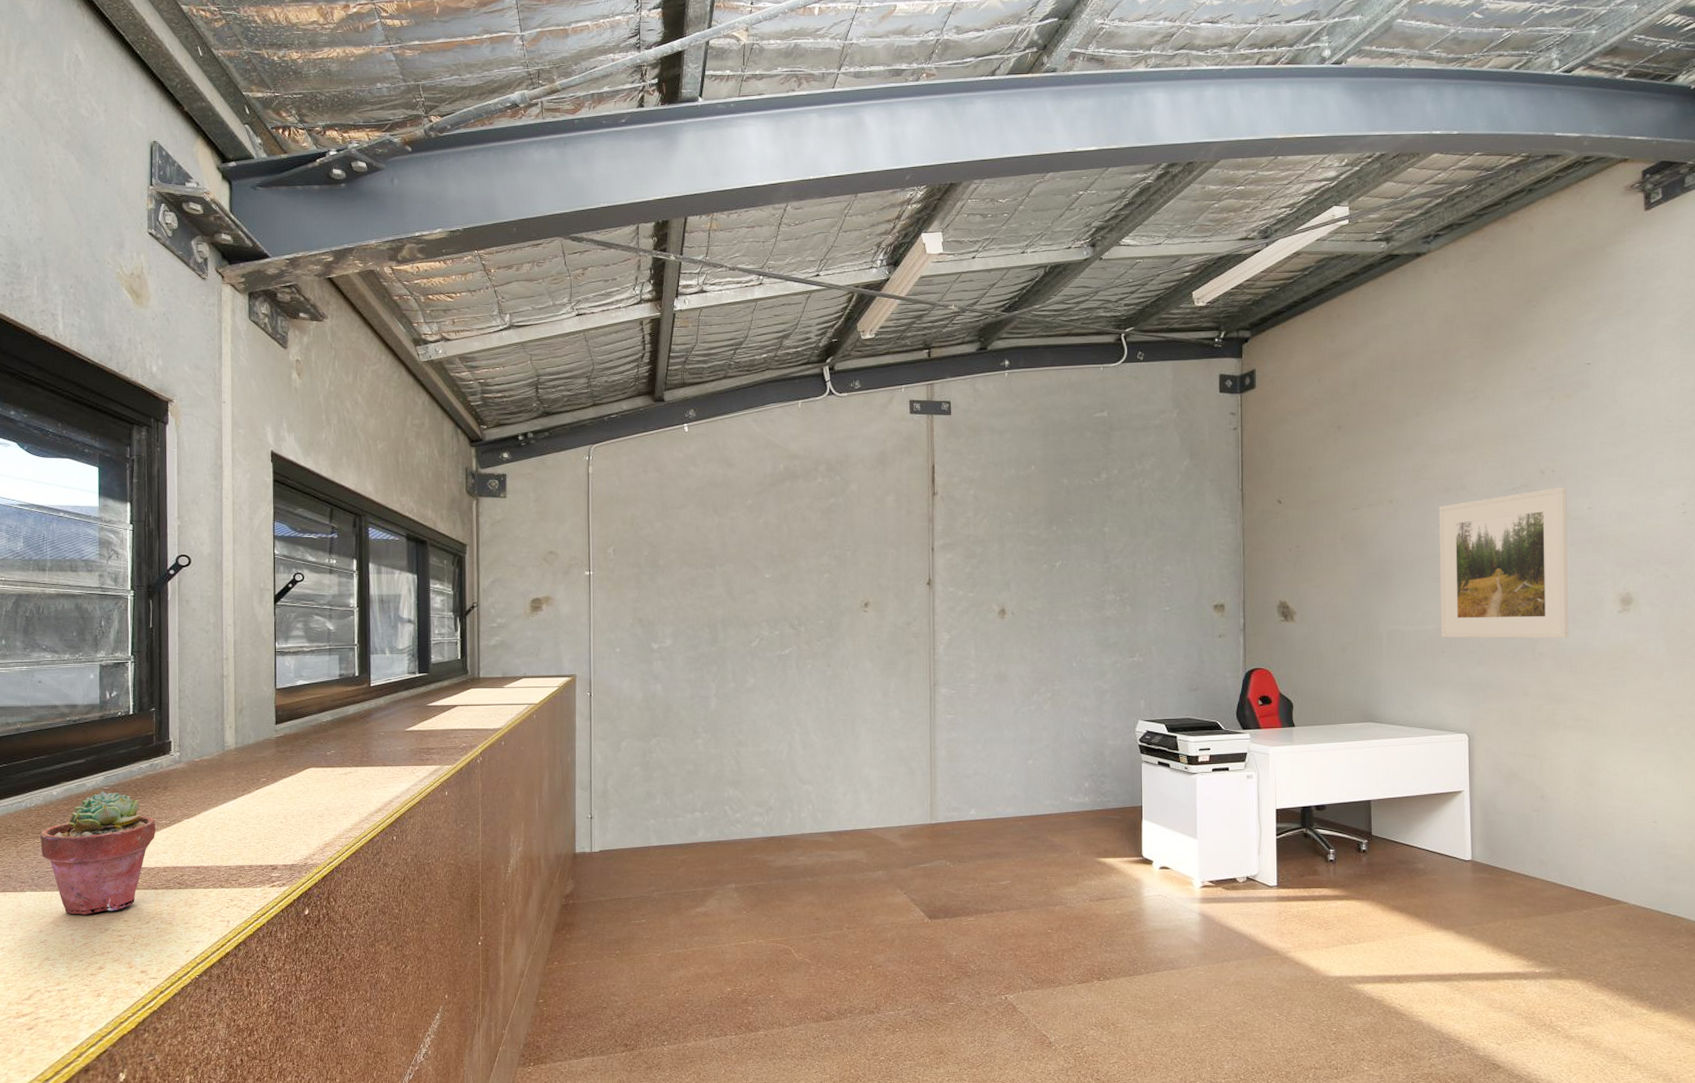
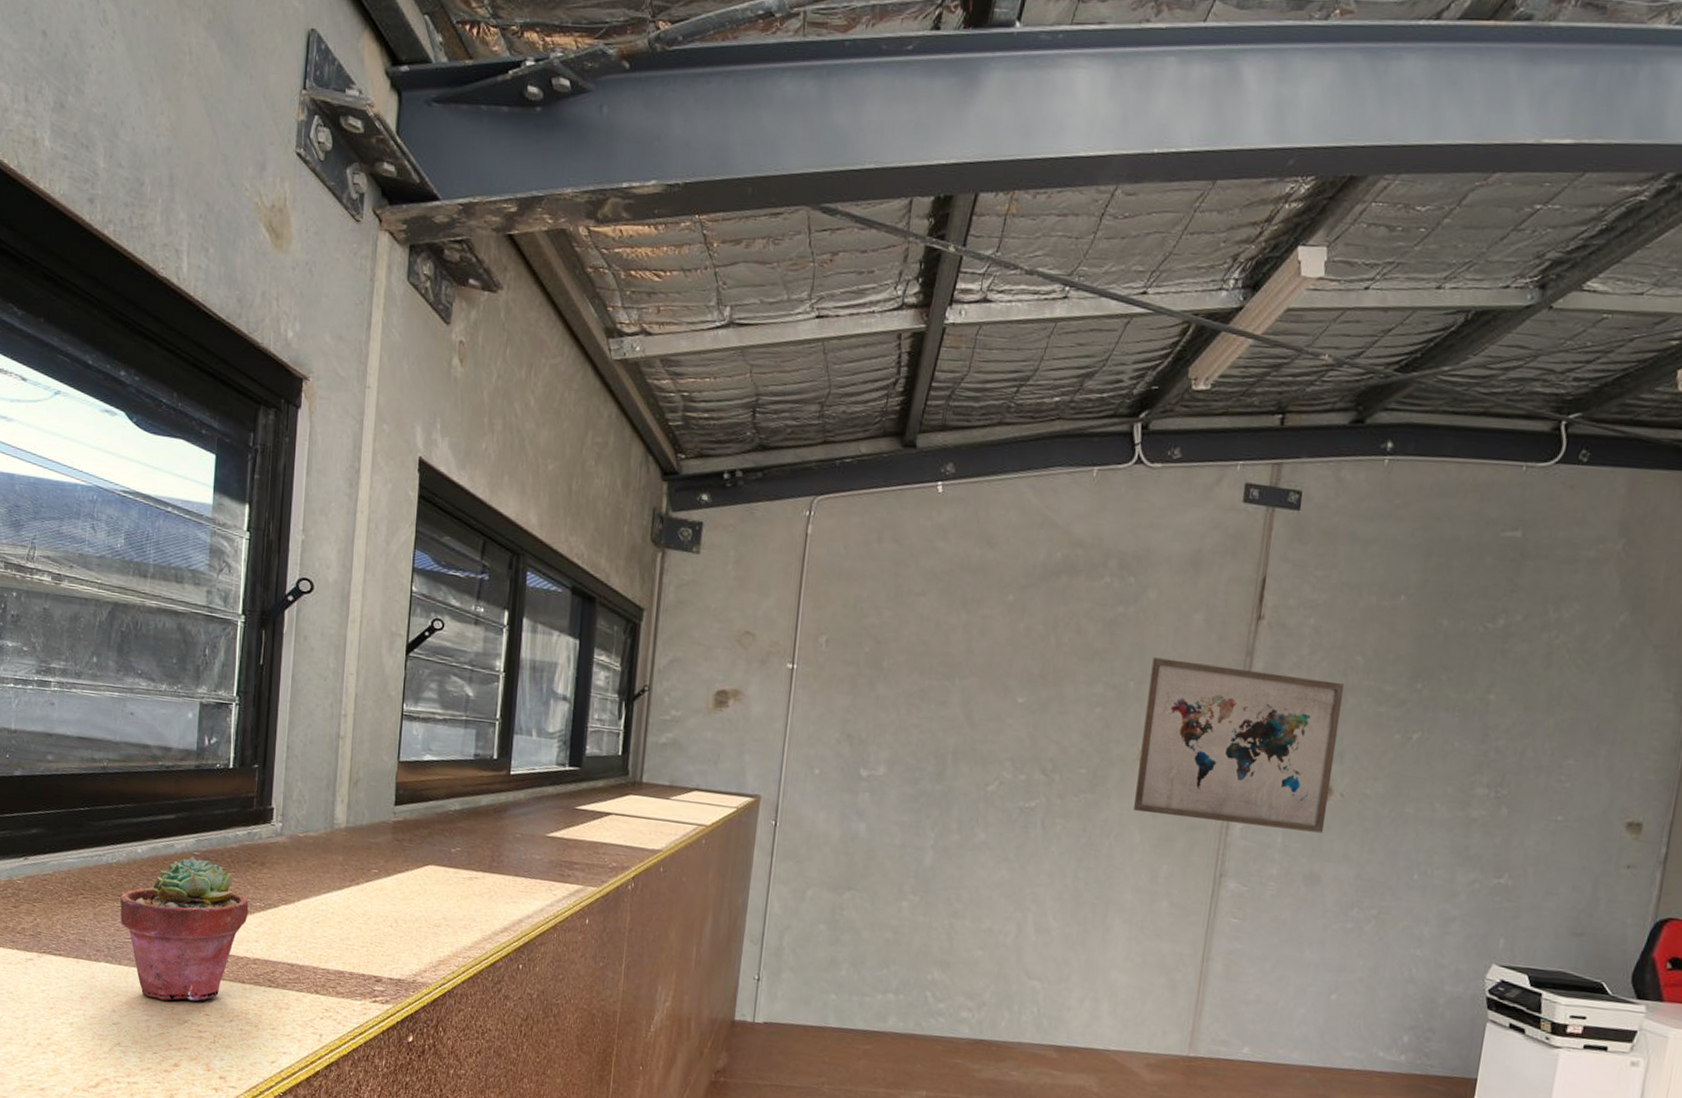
wall art: none [861,531,1004,646] -> present [1134,657,1345,833]

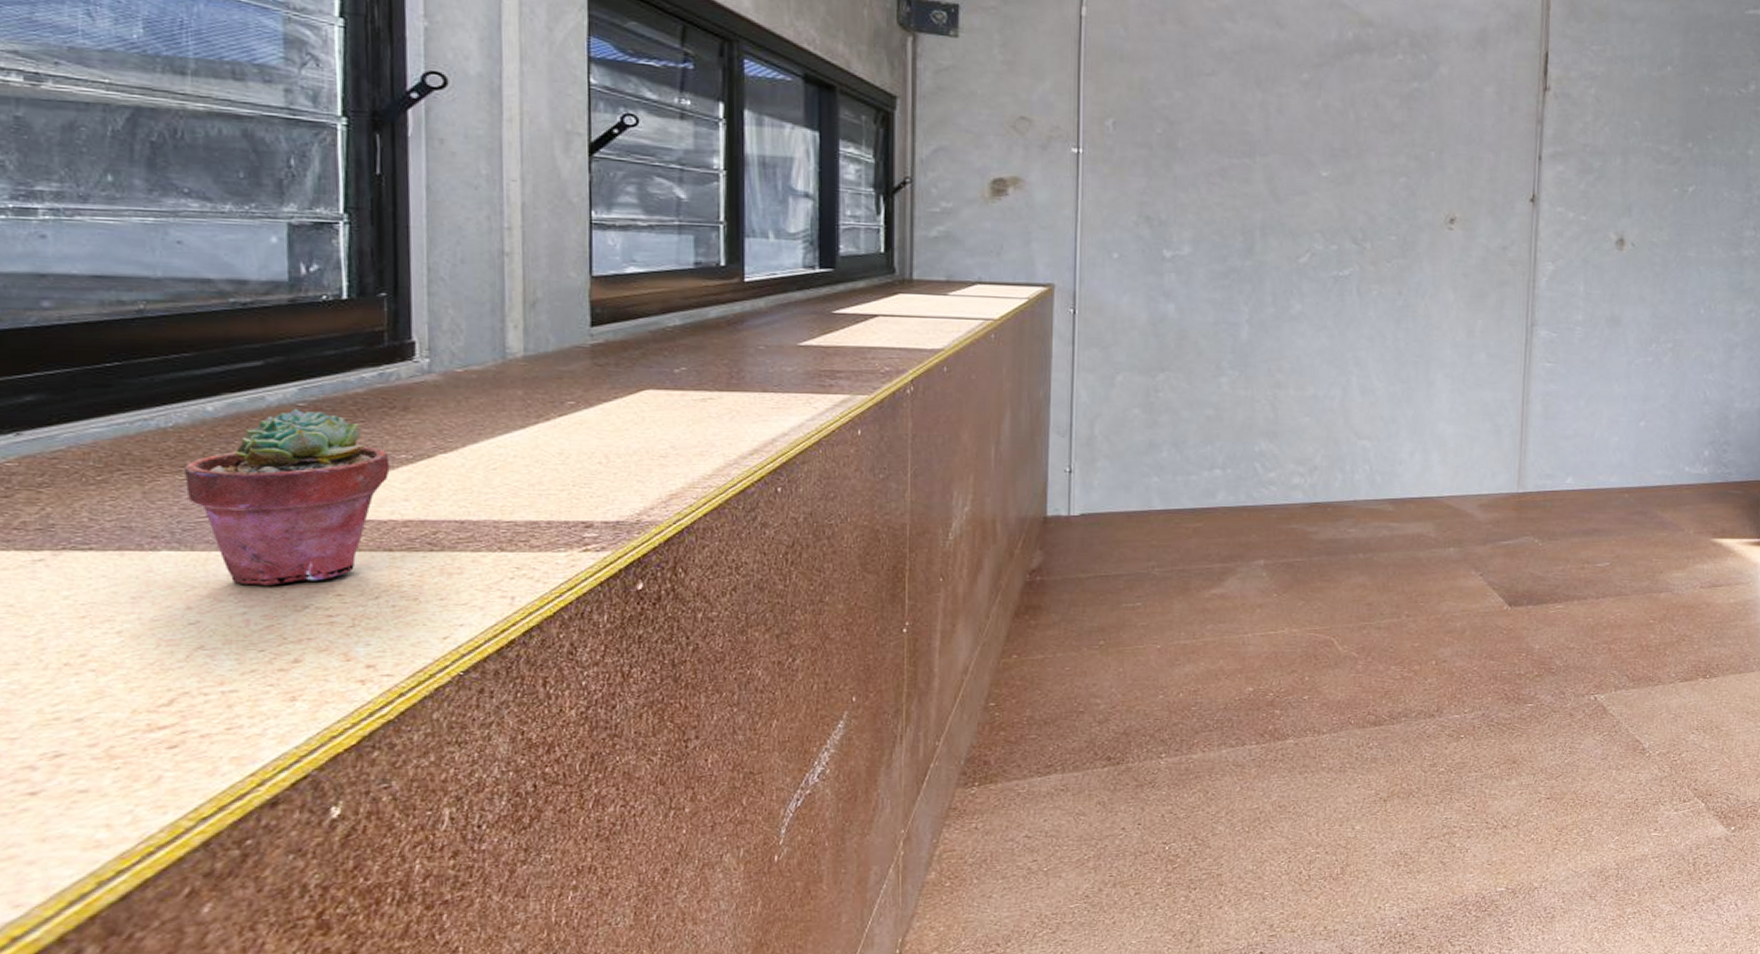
wall art: present [1134,657,1345,833] -> none [1446,128,1627,280]

